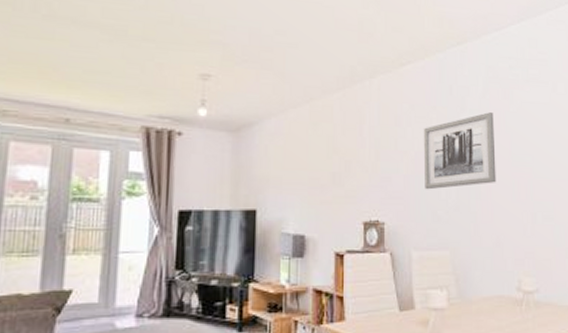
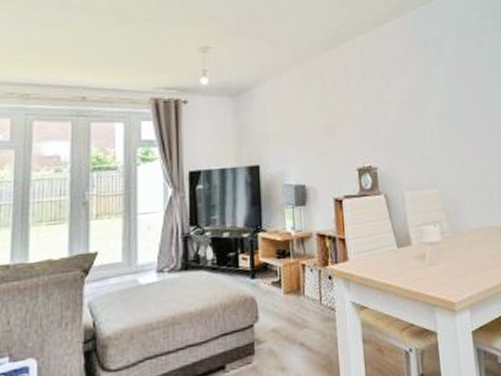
wall art: present [423,112,497,190] -> none [404,60,476,135]

